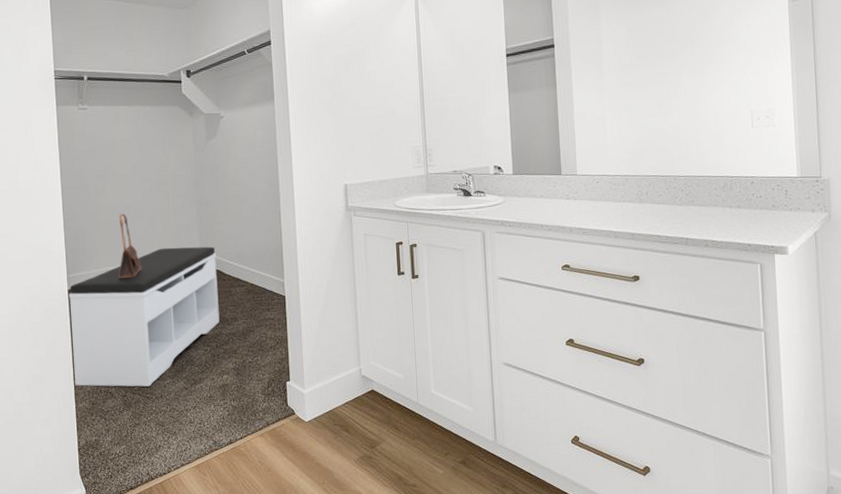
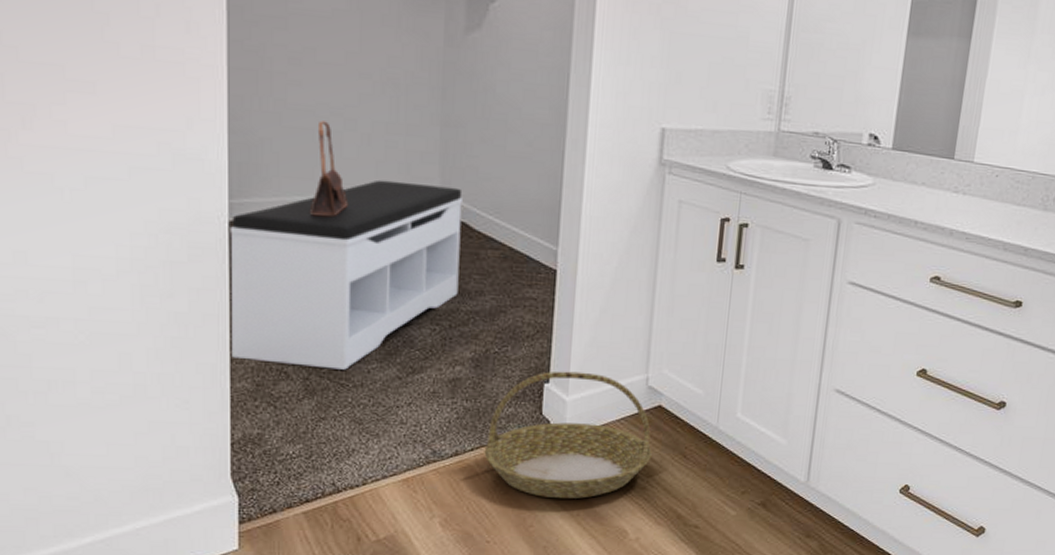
basket: none [250,370,372,471] -> present [484,371,652,499]

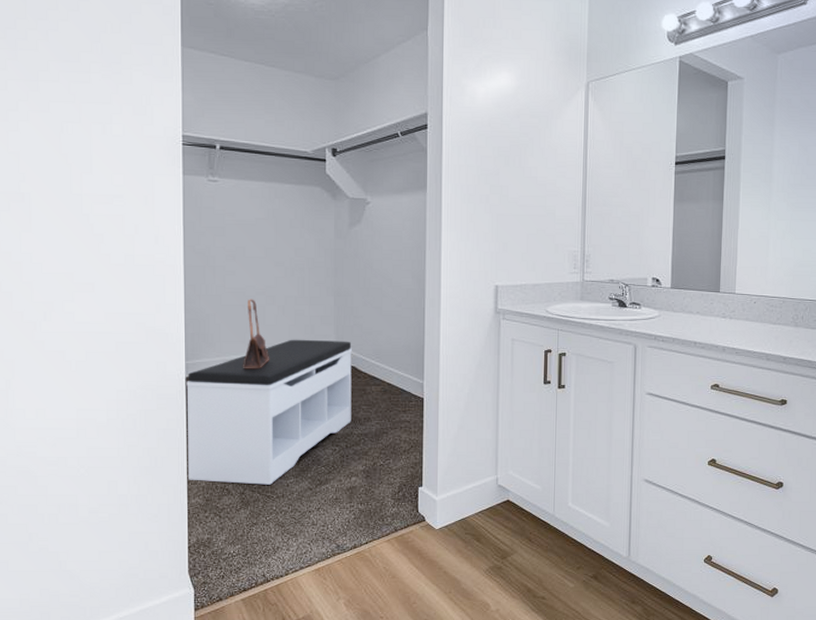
basket: present [484,371,652,499] -> none [376,476,504,579]

